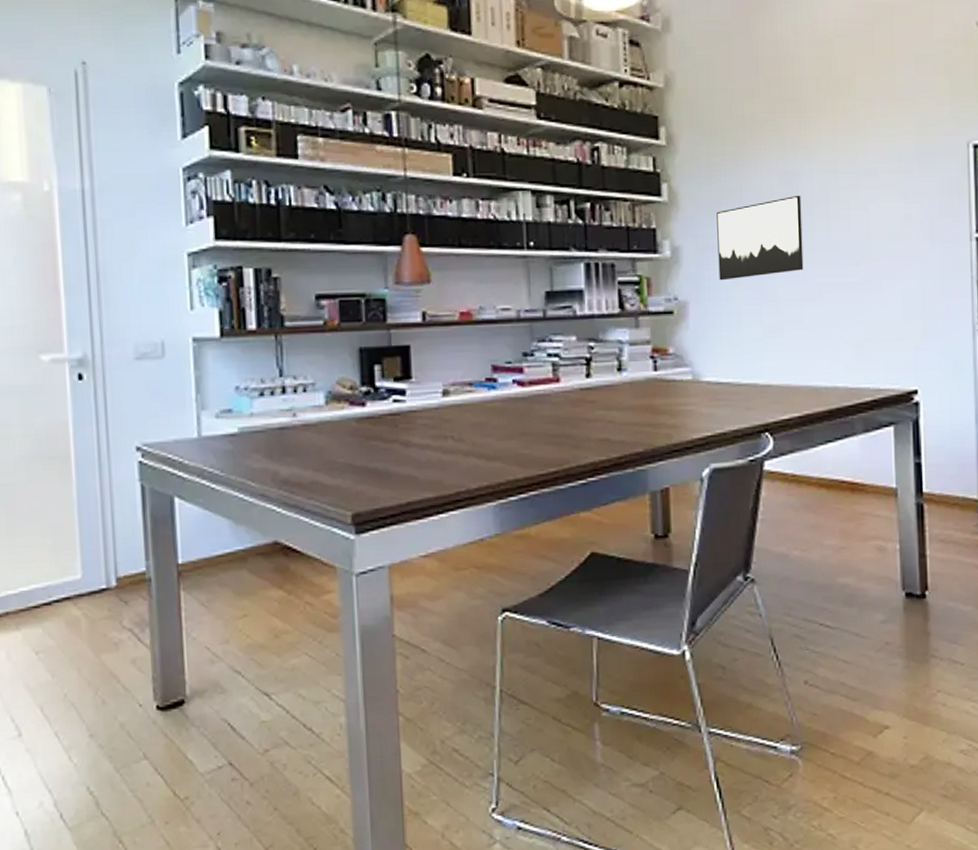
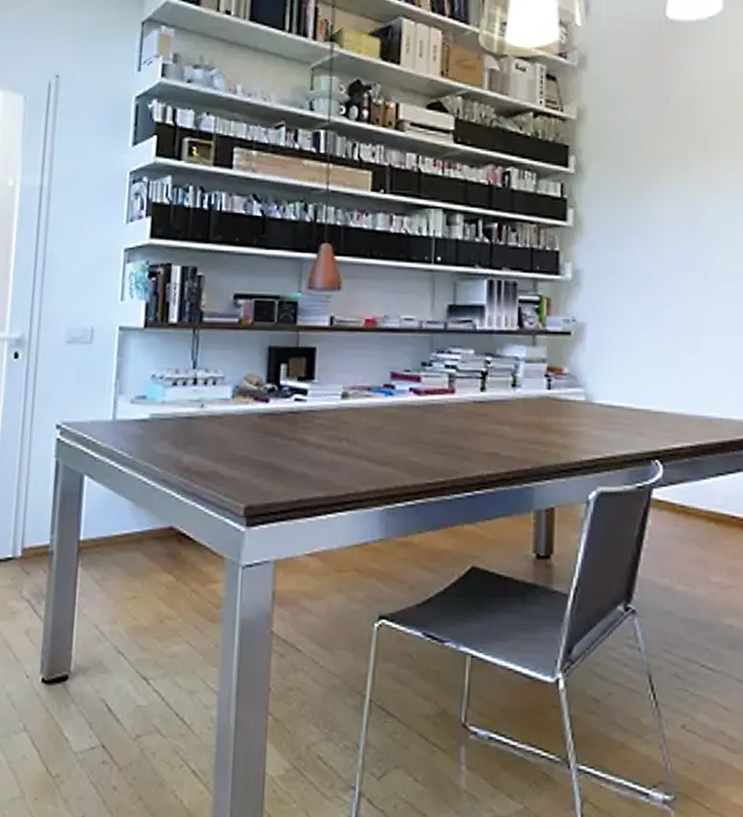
wall art: present [716,195,804,281] -> none [618,227,704,306]

